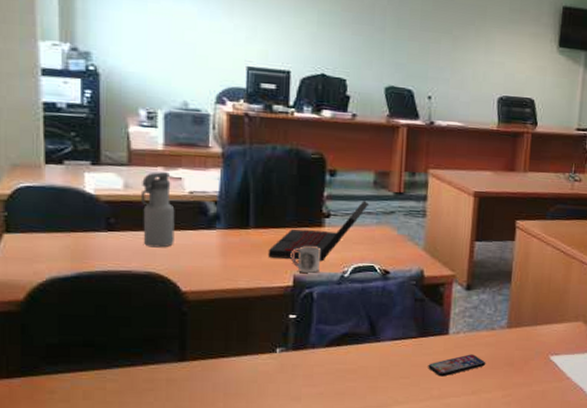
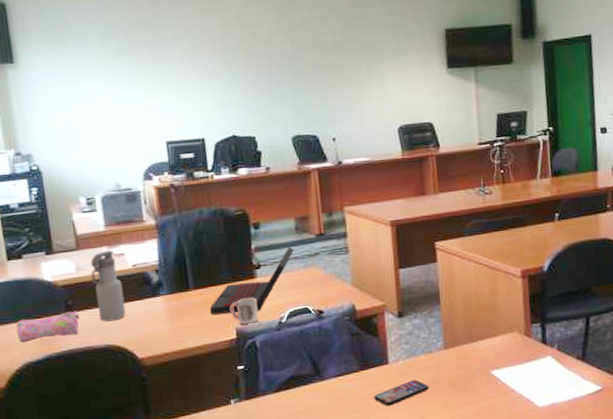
pencil case: none [46,230,122,256] -> present [16,311,80,343]

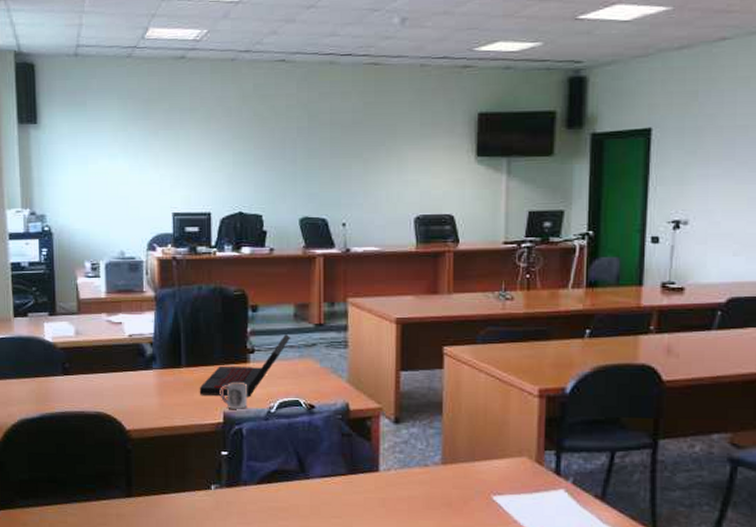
pencil case: present [16,311,80,343] -> none [16,374,75,400]
water bottle: present [90,250,126,322] -> none [89,318,118,389]
smartphone: present [374,379,430,406] -> none [360,493,421,517]

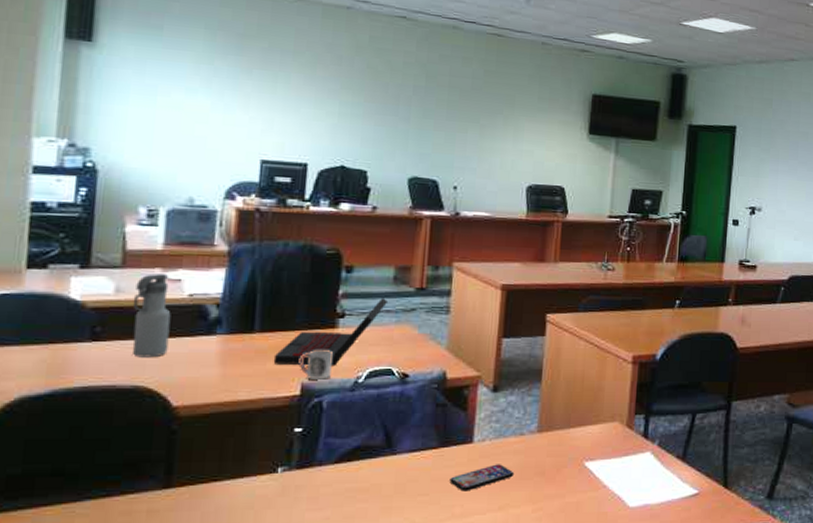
water bottle: none [89,318,118,389] -> present [132,274,171,358]
smartphone: none [360,493,421,517] -> present [449,464,515,492]

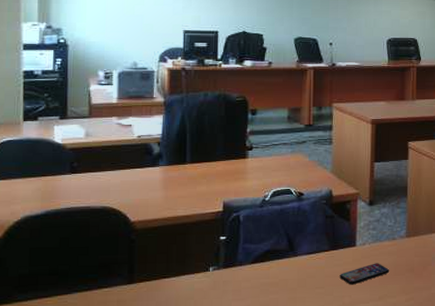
water bottle: present [132,274,171,358] -> none [98,121,126,185]
laptop: present [273,298,387,366] -> none [201,134,284,188]
cup: present [298,349,333,381] -> none [220,175,245,200]

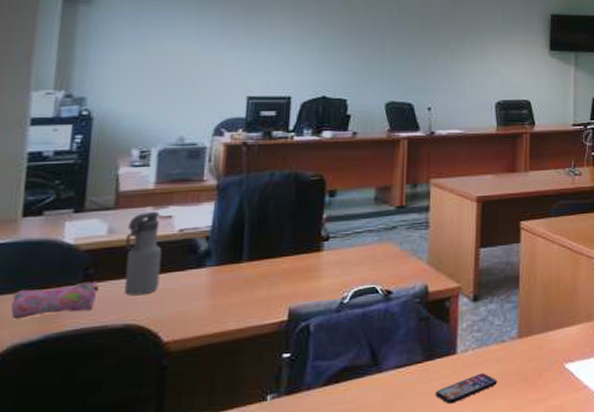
pencil case: none [21,173,82,198] -> present [11,281,100,320]
water bottle: none [98,121,126,185] -> present [123,212,162,296]

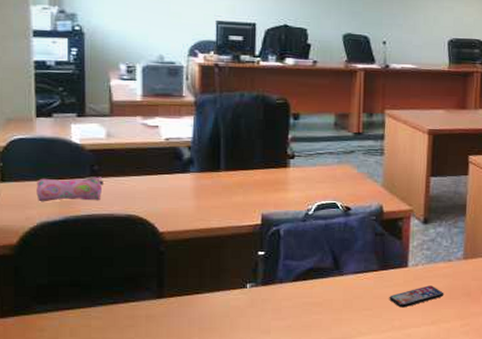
water bottle: present [123,212,162,296] -> none [121,121,153,192]

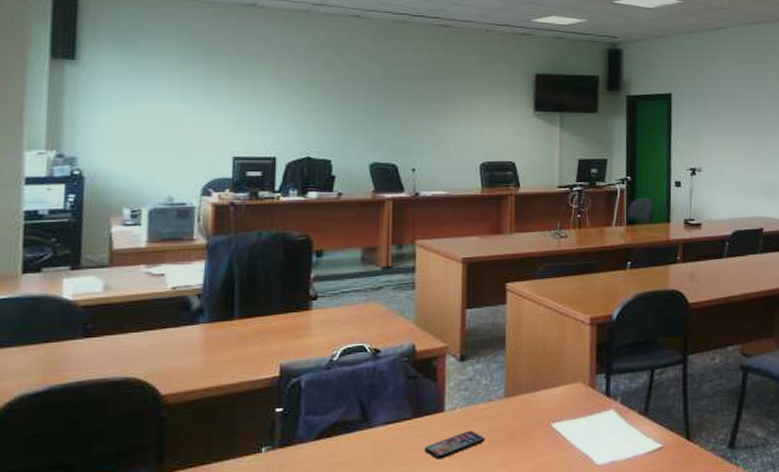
pencil case: present [36,176,104,202] -> none [16,336,99,371]

